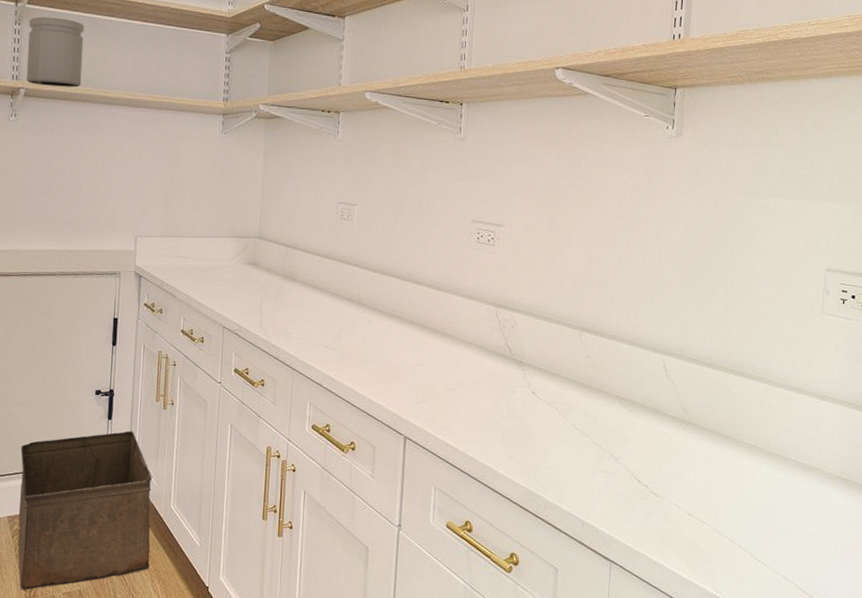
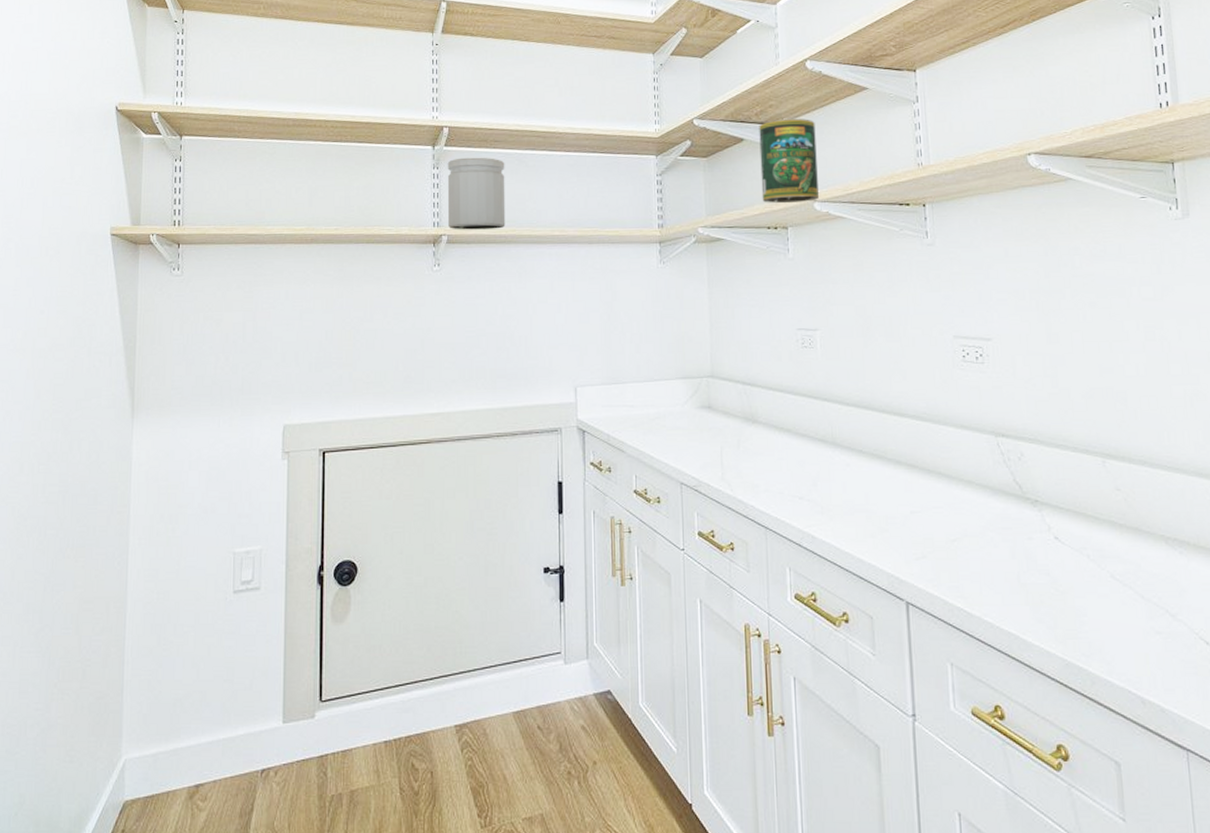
storage bin: present [18,431,152,591] -> none [465,614,620,817]
can: none [319,13,375,91] -> present [759,118,819,204]

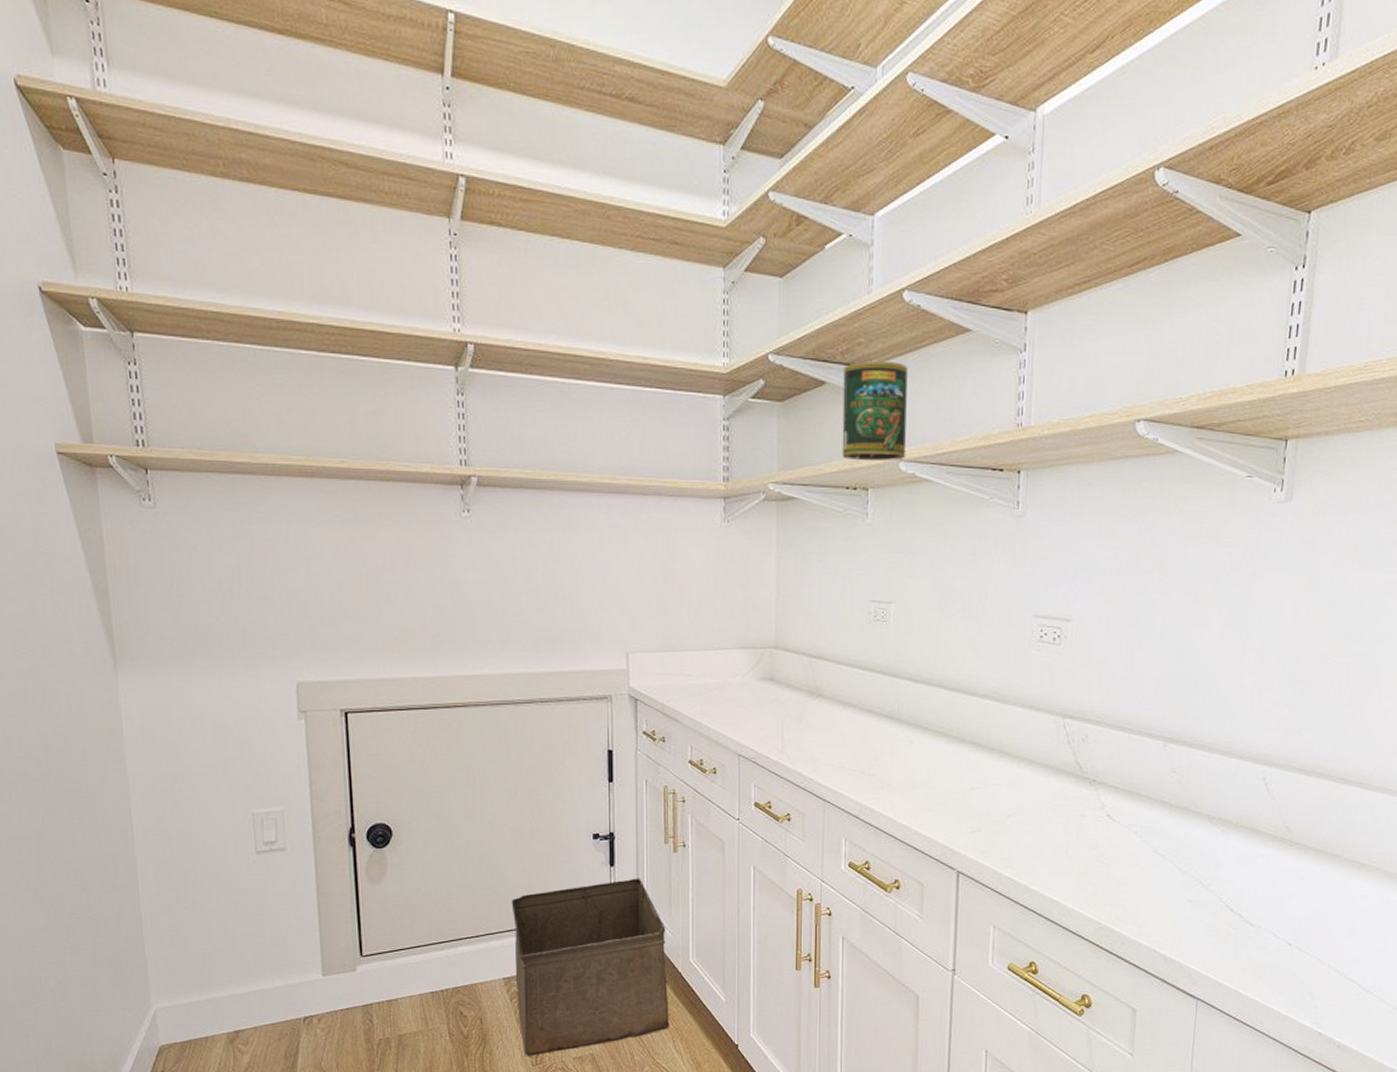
jar: present [447,157,506,230] -> none [474,383,546,472]
storage bin: none [465,614,620,817] -> present [511,878,669,1057]

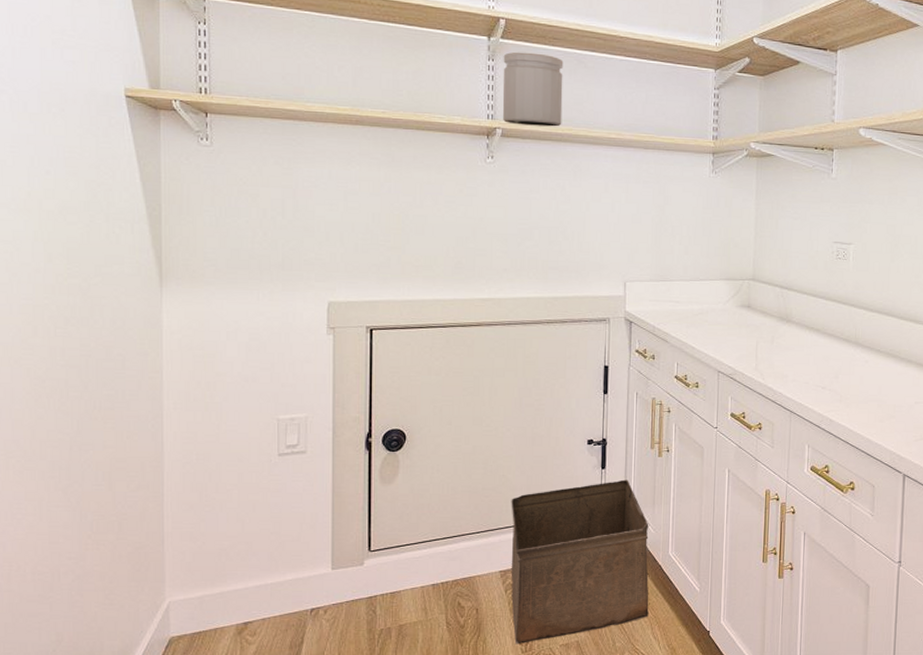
jar: none [474,383,546,472] -> present [502,52,564,127]
can: present [842,360,908,462] -> none [812,46,868,127]

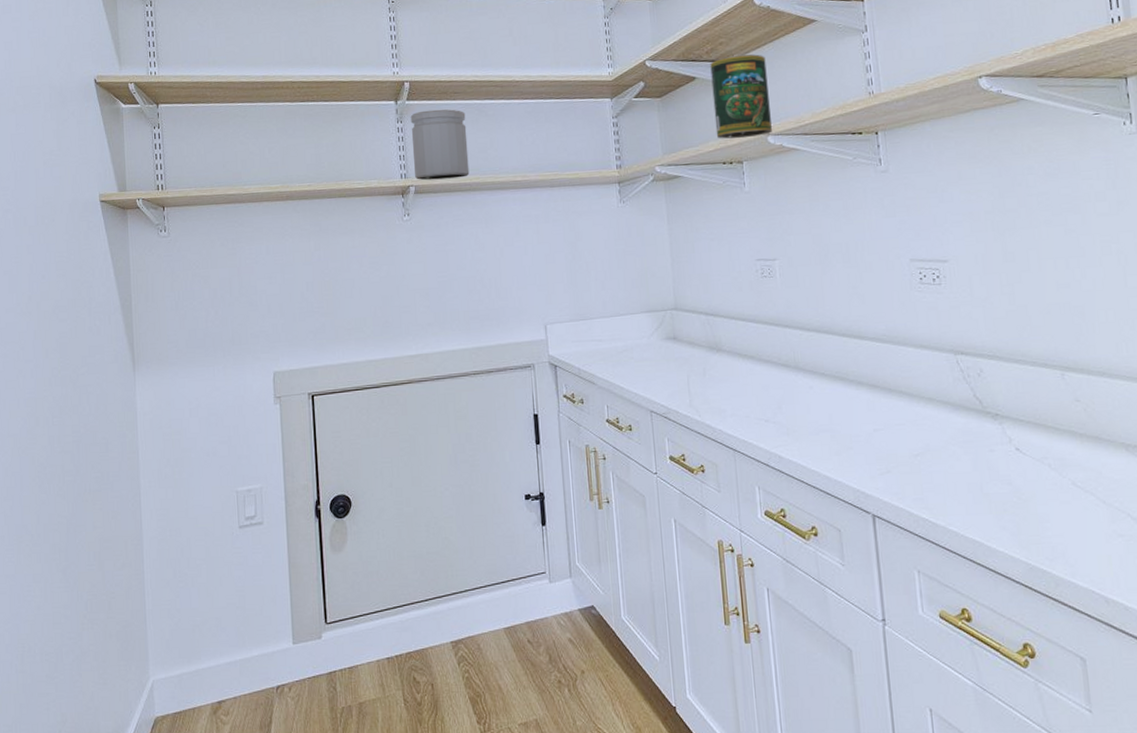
storage bin: present [511,479,649,645] -> none [455,536,608,724]
can: none [812,46,868,127] -> present [710,54,772,139]

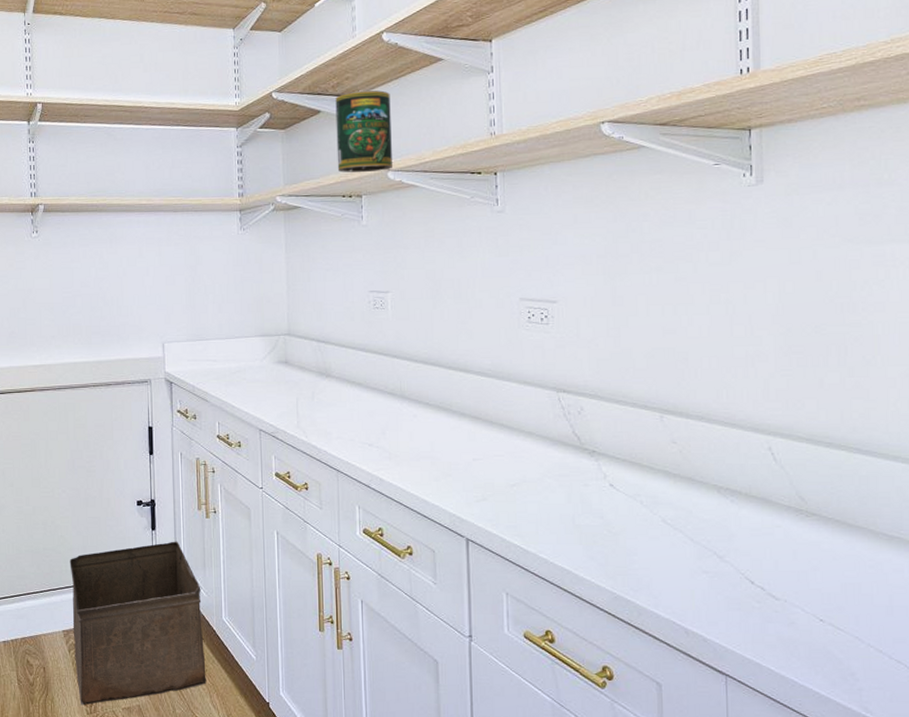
jar: present [410,109,470,181] -> none [42,131,97,200]
storage bin: none [455,536,608,724] -> present [69,541,206,706]

